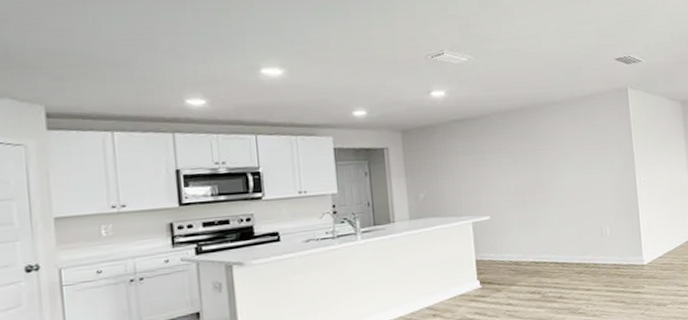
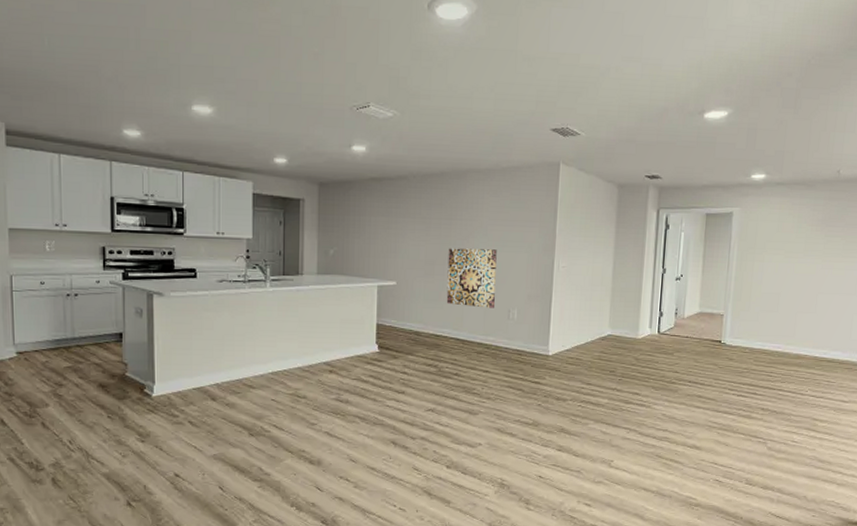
wall art: none [537,173,587,231] -> present [446,248,497,308]

